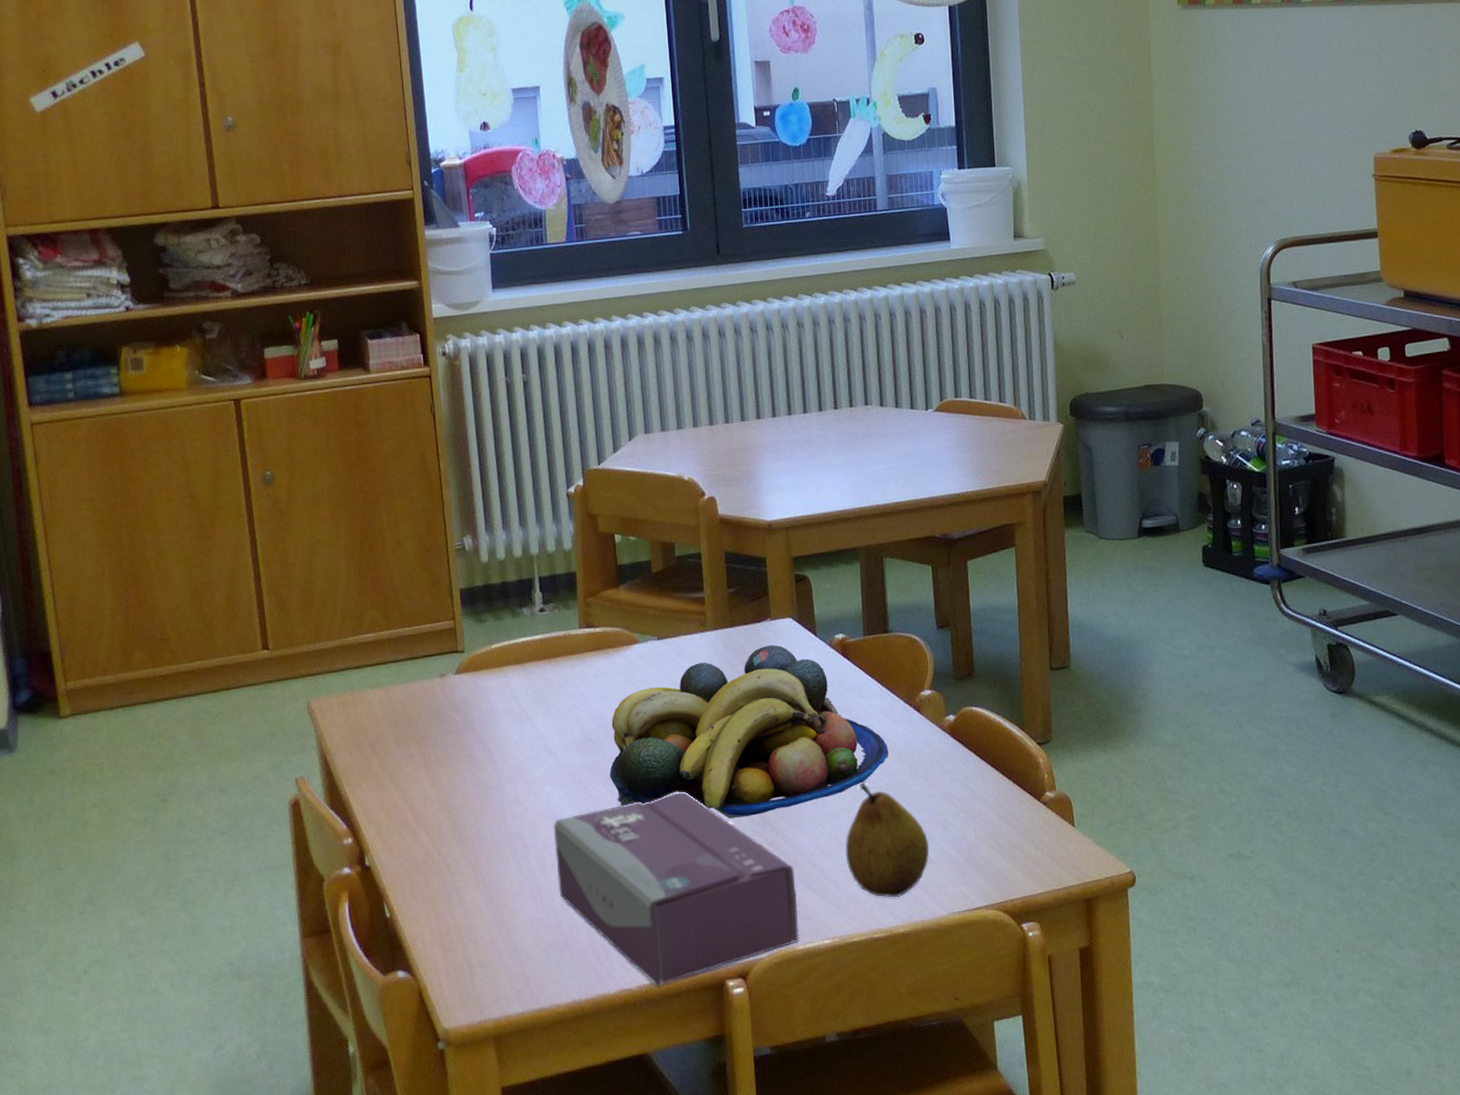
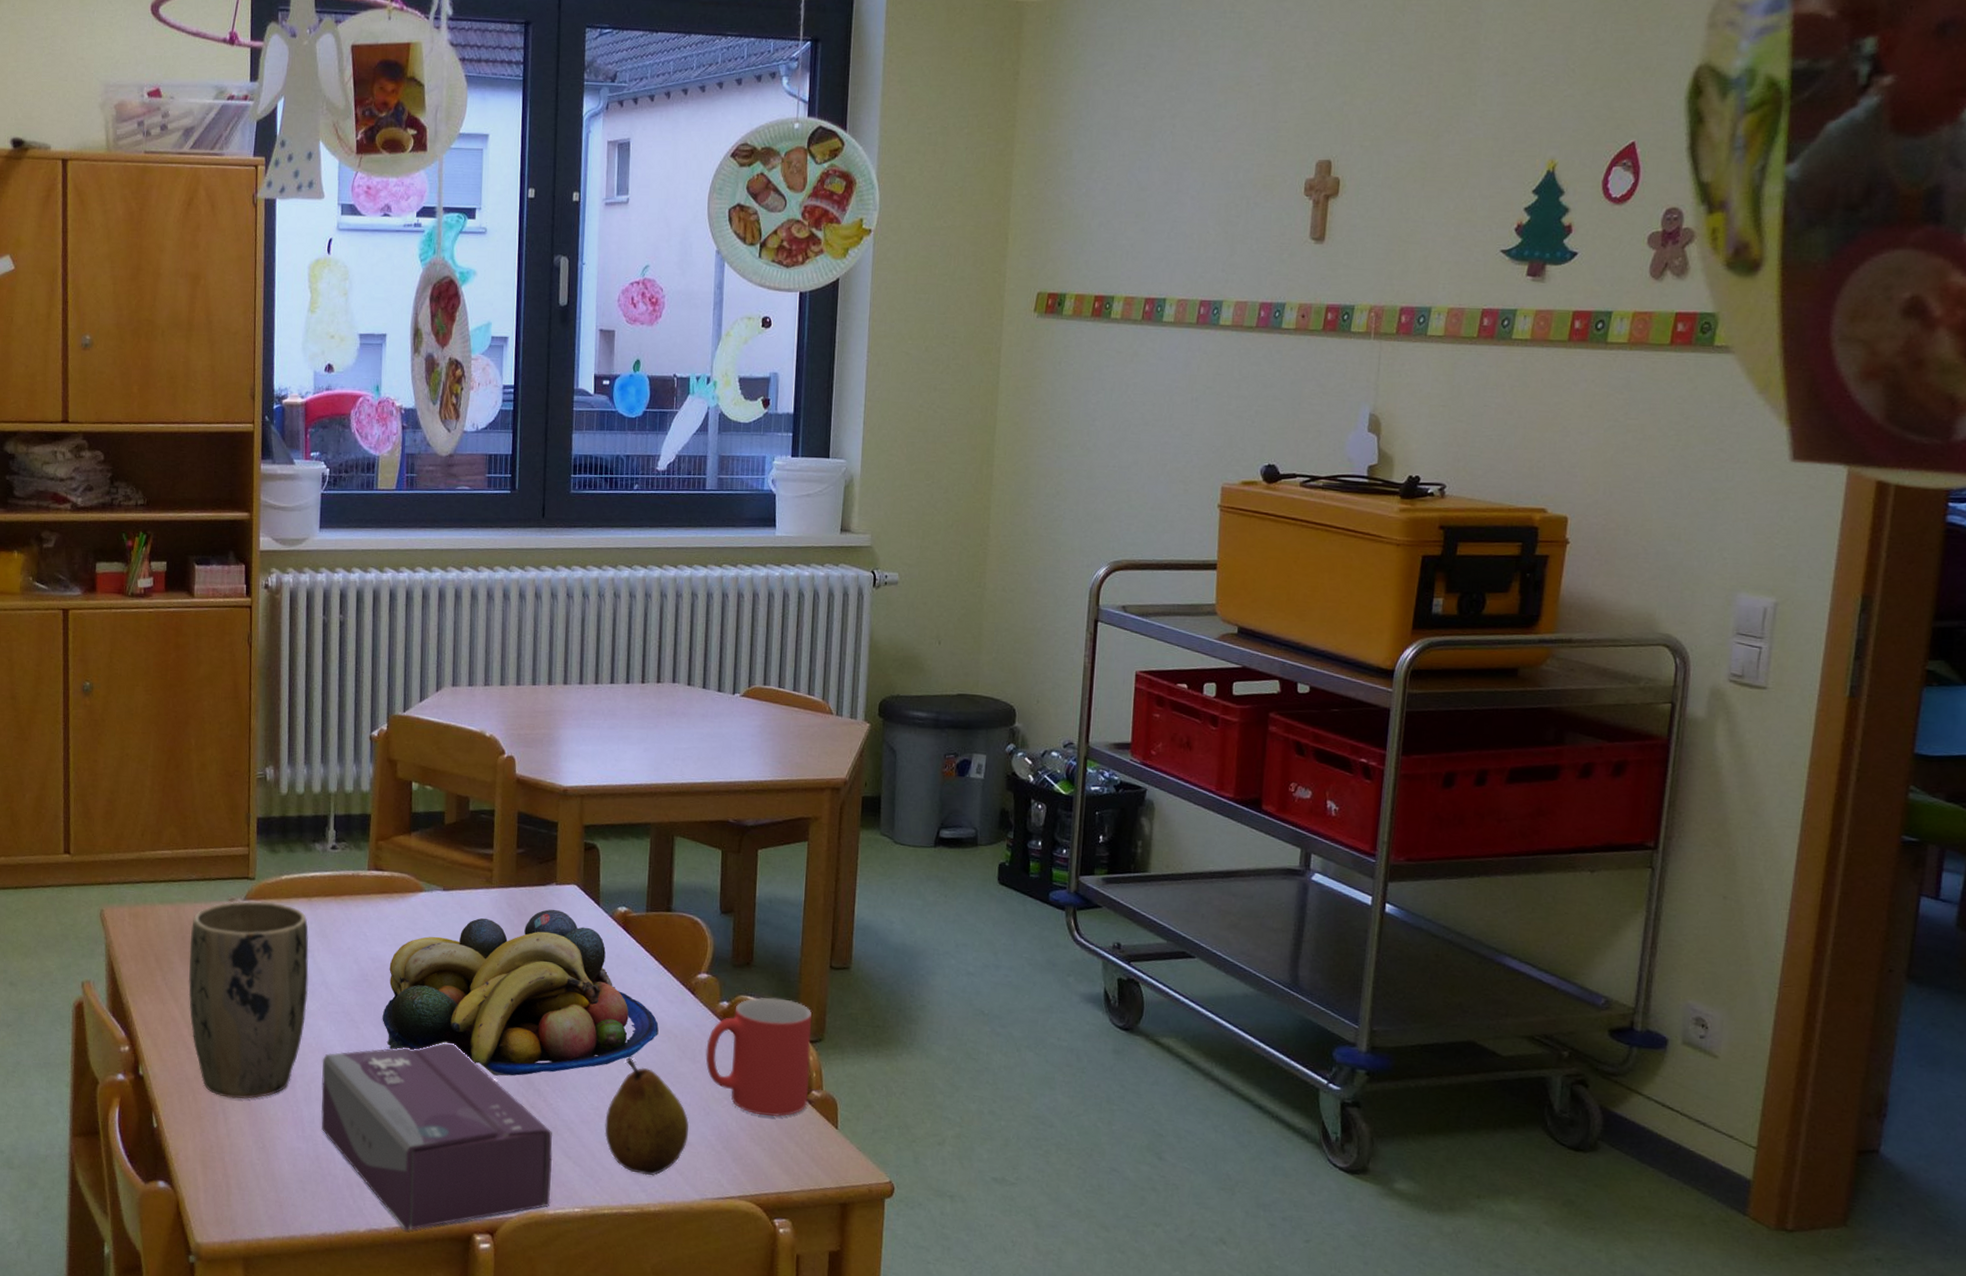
plant pot: none [404,672,532,877] -> present [188,901,309,1099]
mug: none [937,705,1042,823] -> present [705,997,812,1117]

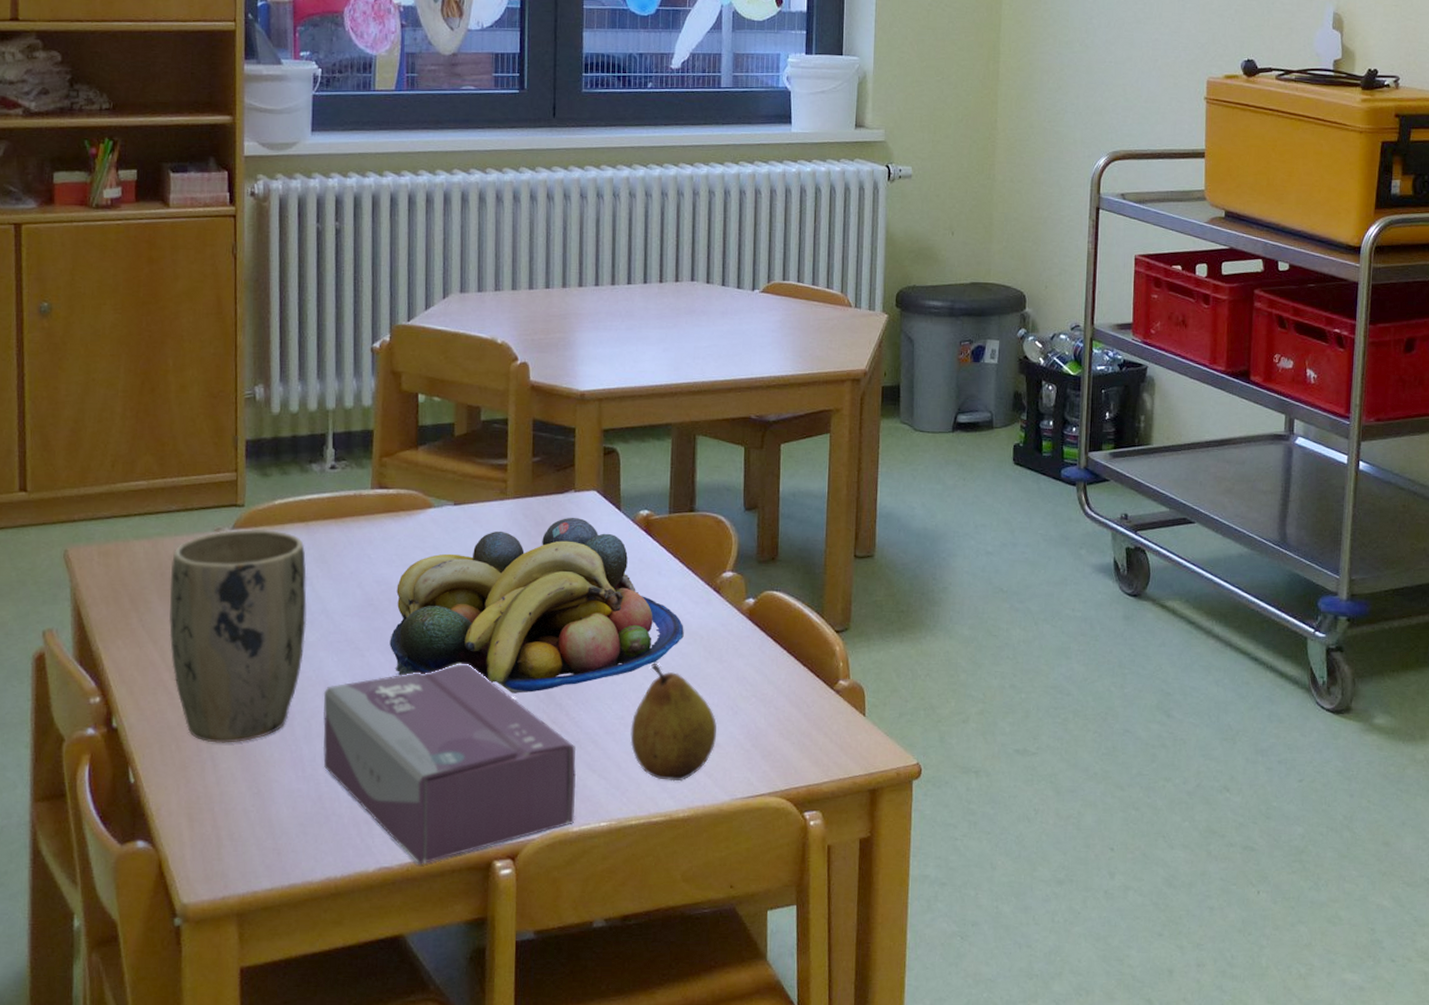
mug: present [705,997,812,1117] -> none [732,591,838,710]

